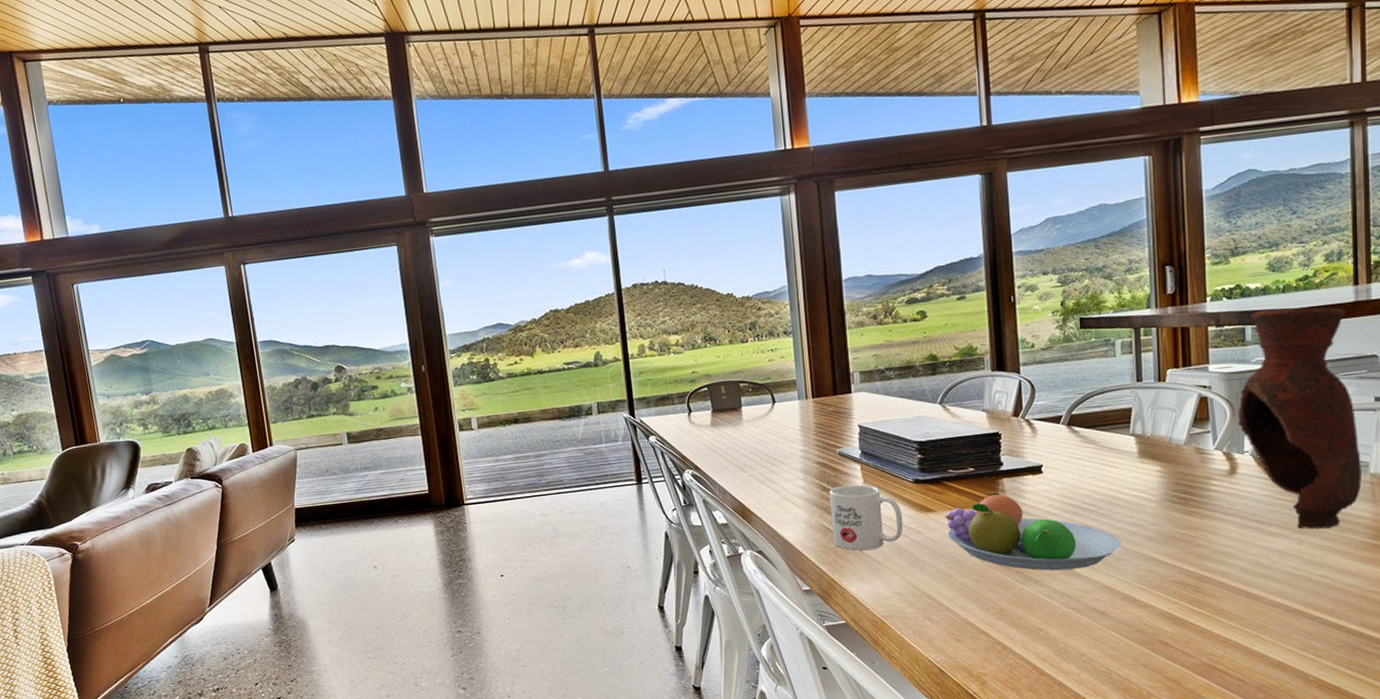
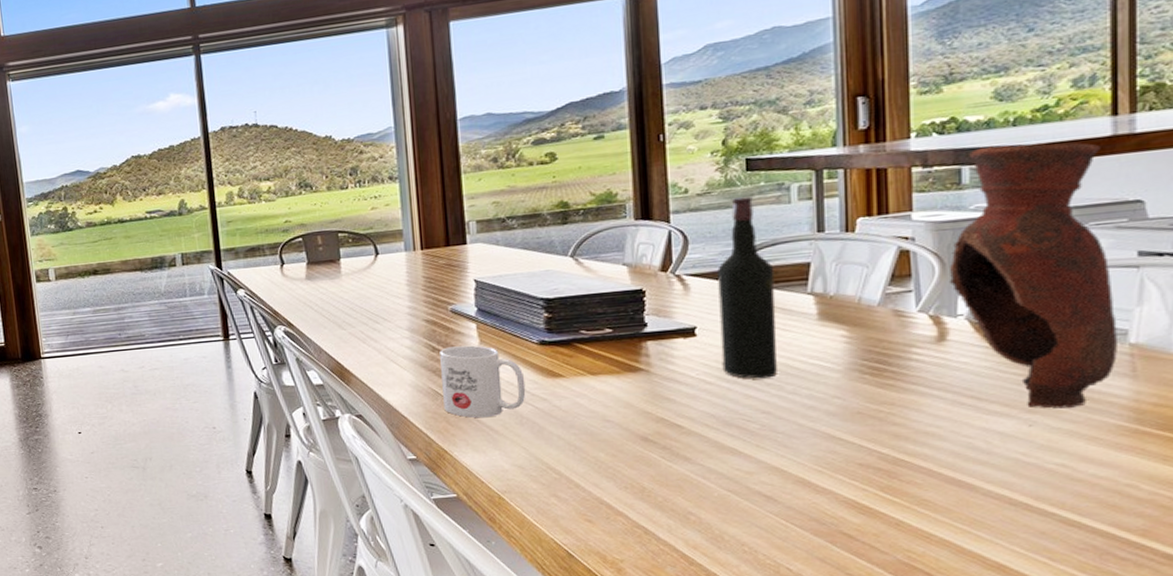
fruit bowl: present [945,492,1121,571] -> none [576,357,794,448]
wine bottle: none [1059,351,1108,510] -> present [717,196,778,379]

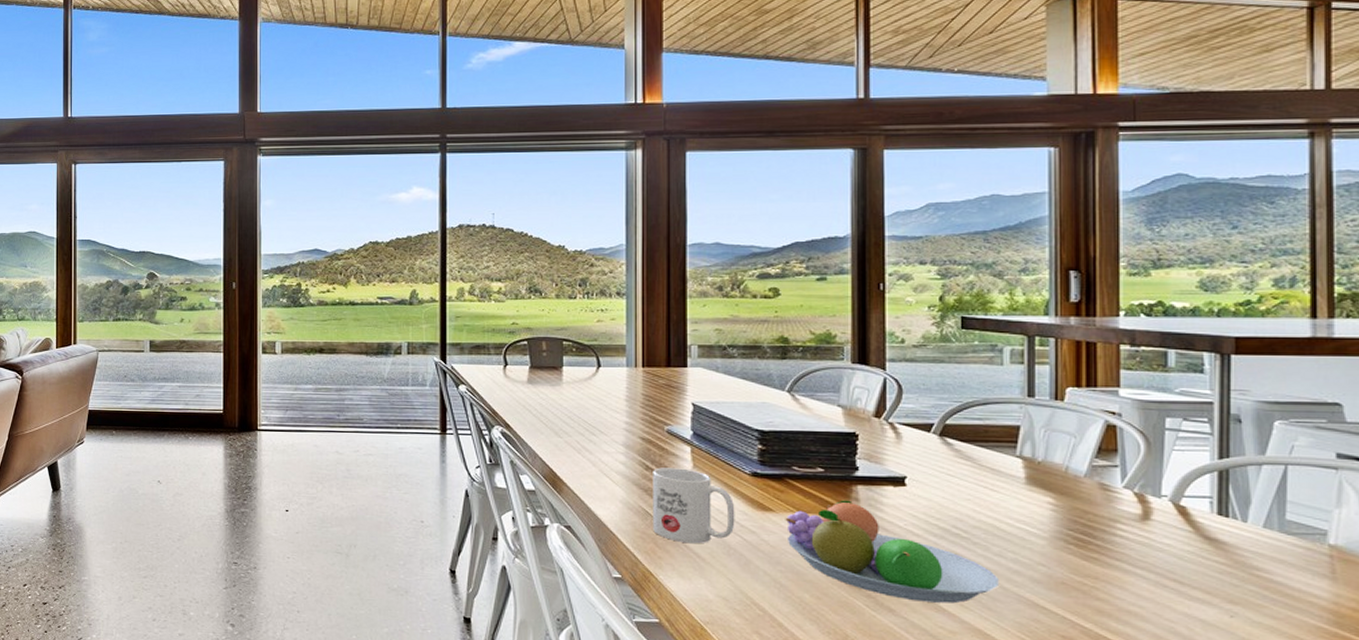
fruit bowl: none [576,357,794,448] -> present [785,500,999,604]
wine bottle: present [717,196,778,379] -> none [930,354,985,537]
vase: present [949,142,1117,409] -> none [1153,333,1317,603]

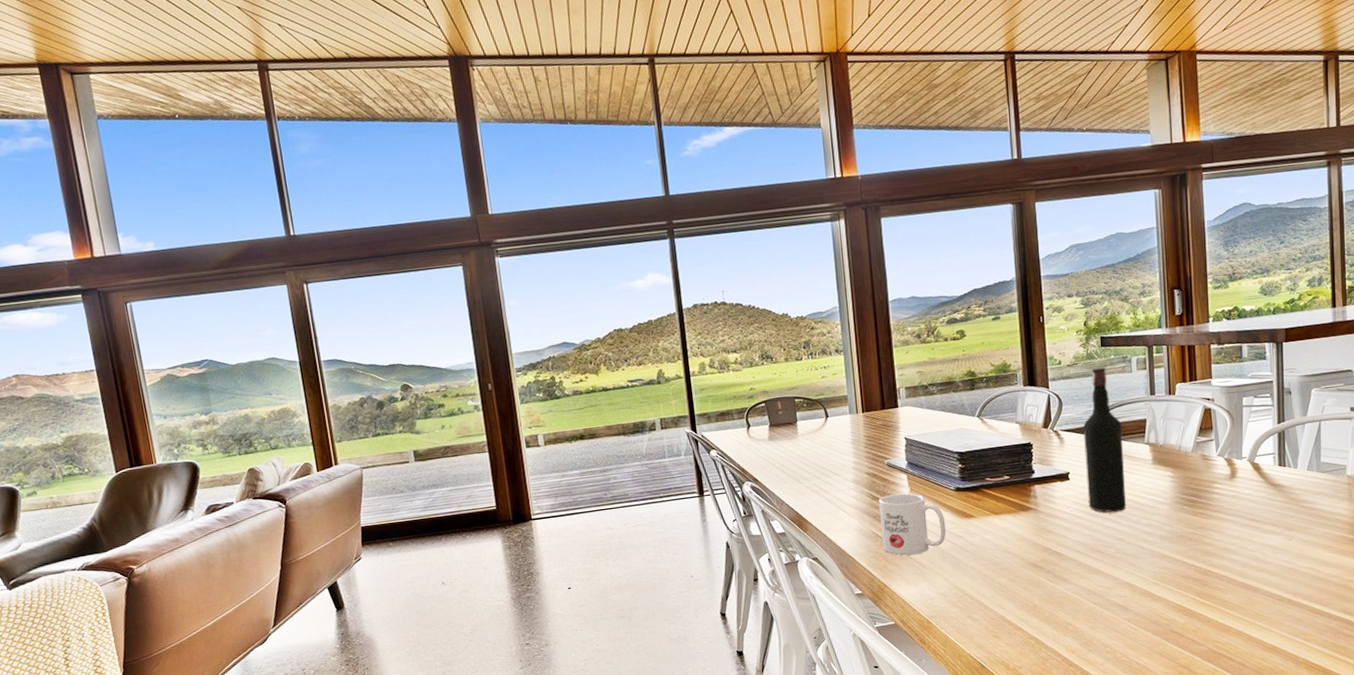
fruit bowl: present [785,500,999,604] -> none [983,498,1138,570]
wine bottle: none [930,354,985,537] -> present [1083,367,1127,513]

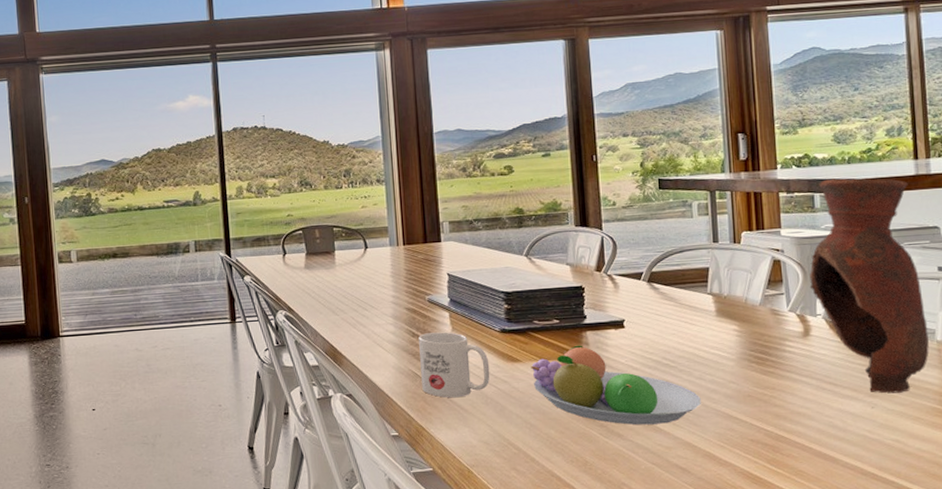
fruit bowl: none [983,498,1138,570] -> present [530,345,701,425]
wine bottle: present [1083,367,1127,513] -> none [639,210,688,366]
vase: none [1236,327,1340,527] -> present [809,177,929,394]

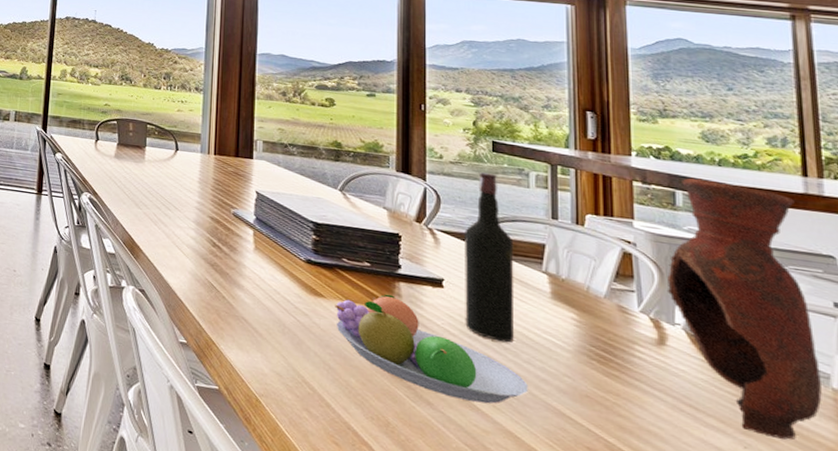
mug: present [418,332,490,398] -> none [217,245,291,320]
wine bottle: none [639,210,688,366] -> present [465,172,515,343]

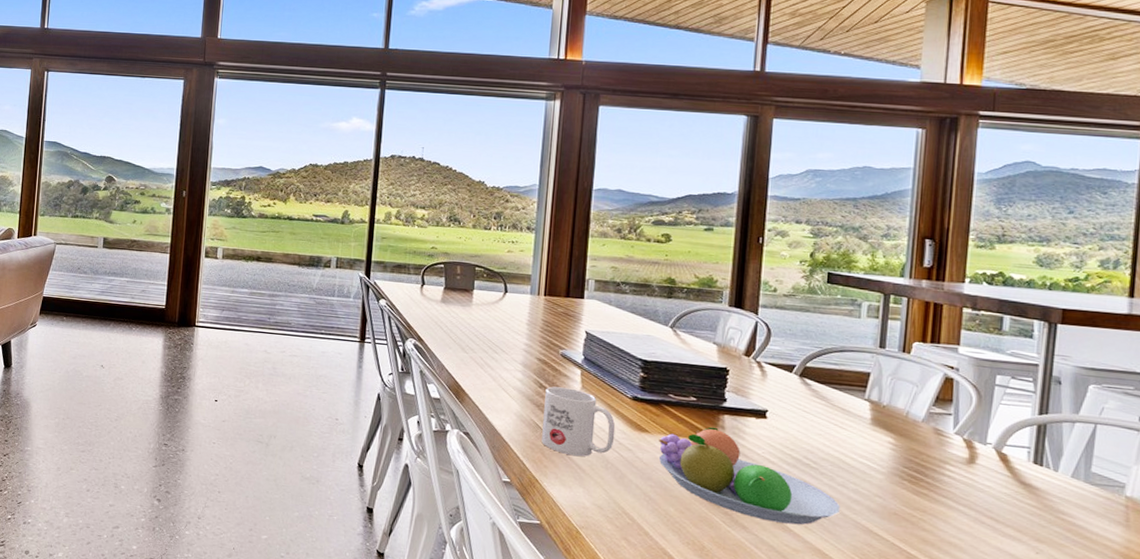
mug: none [217,245,291,320] -> present [541,386,616,457]
wine bottle: present [465,172,515,343] -> none [785,304,840,468]
vase: present [667,177,822,440] -> none [983,302,1117,544]

